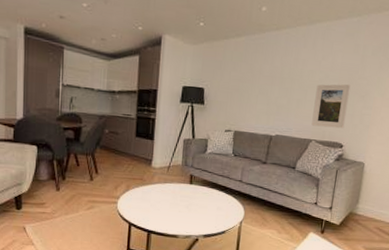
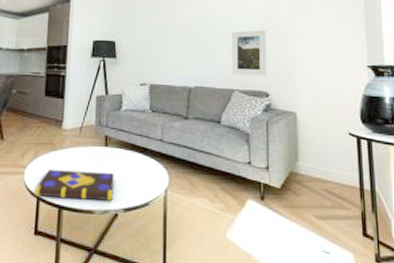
book: none [126,201,197,228] -> present [34,170,114,201]

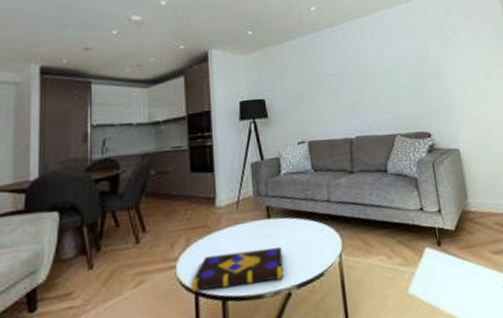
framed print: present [231,29,267,76] -> none [385,68,426,119]

